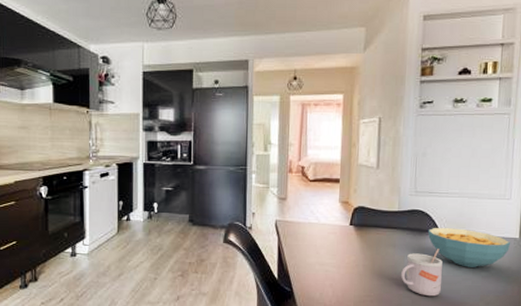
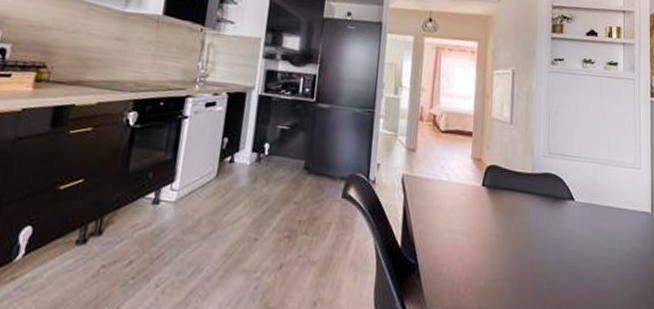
mug: present [401,249,443,297] -> none [535,220,578,277]
cereal bowl: present [427,227,511,267] -> none [562,195,644,244]

